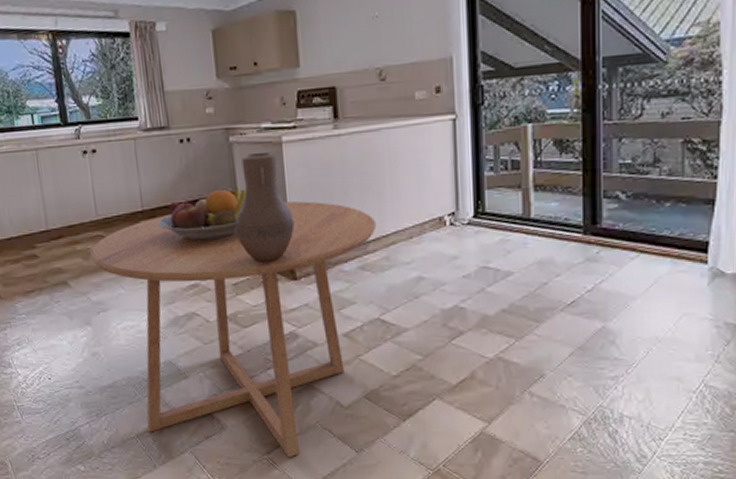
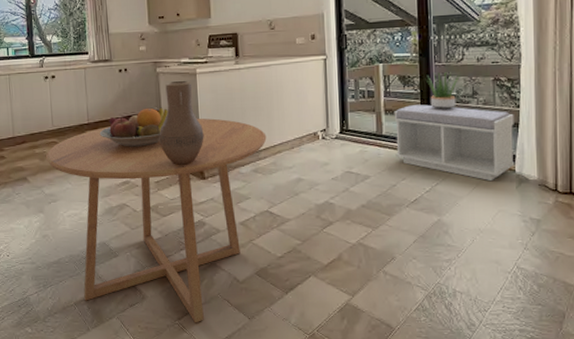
bench: none [546,177,709,277] -> present [394,104,515,182]
potted plant: none [589,133,637,184] -> present [425,72,460,110]

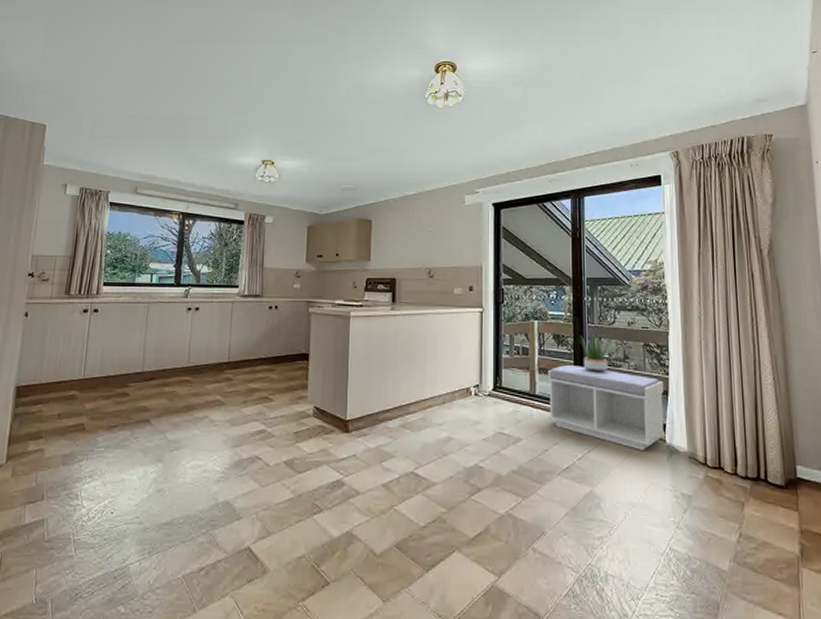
dining table: present [45,118,267,323] -> none [174,364,418,606]
fruit bowl: present [99,107,168,147] -> none [239,349,317,392]
vase: present [159,81,204,165] -> none [303,323,352,415]

